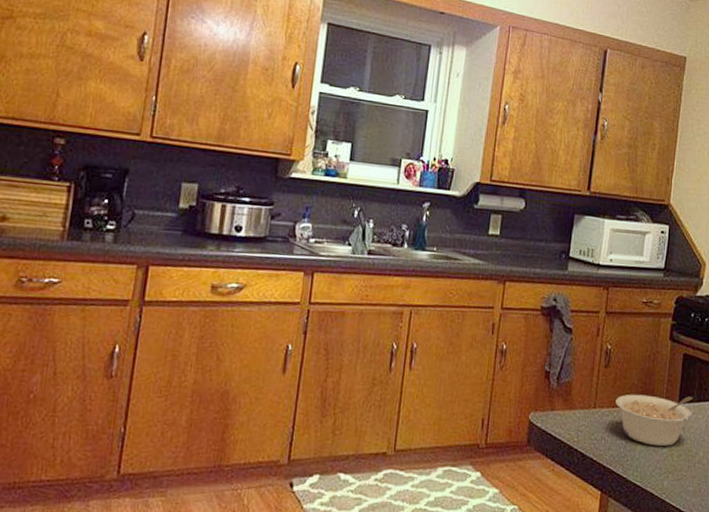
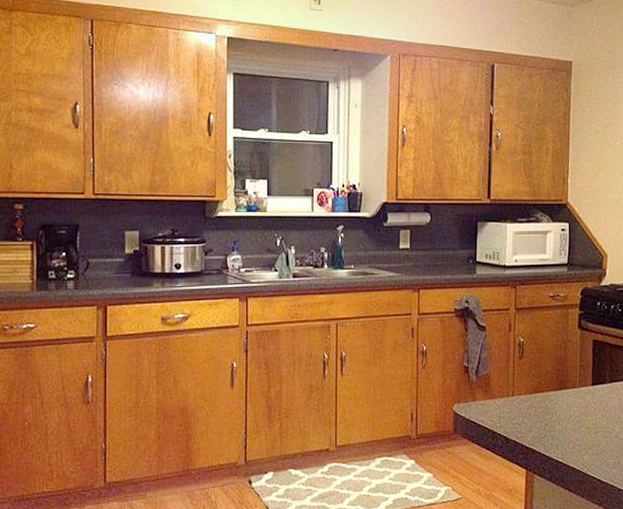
legume: present [616,394,693,447] -> none [532,378,606,426]

